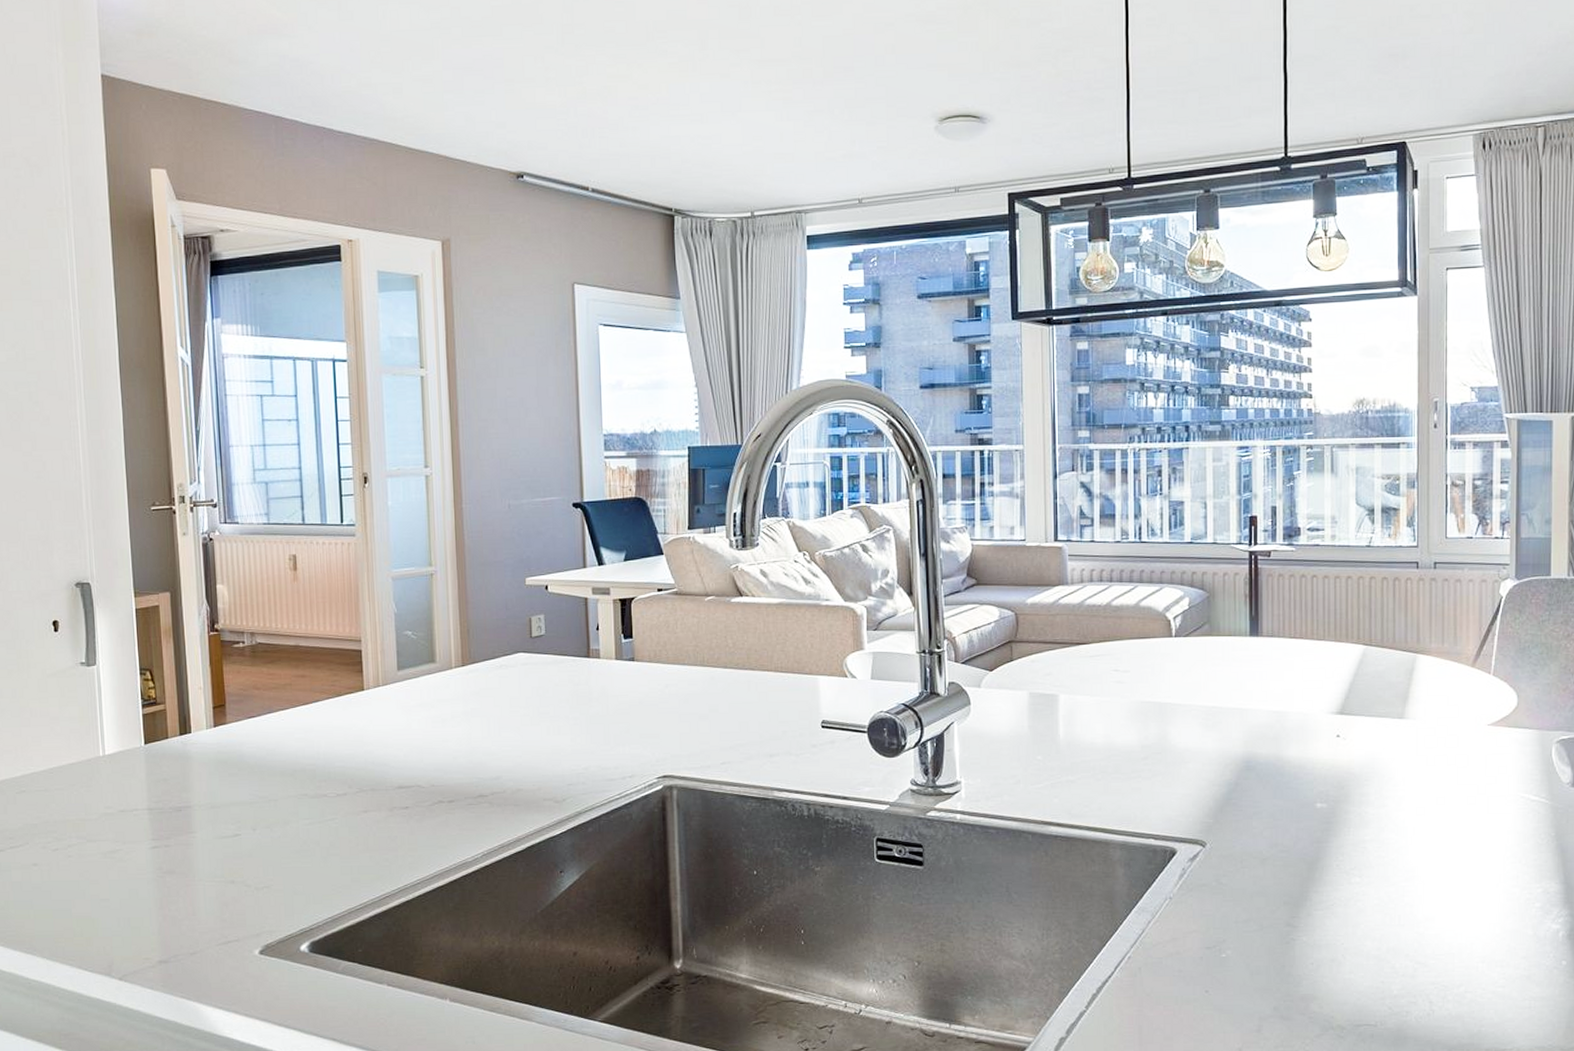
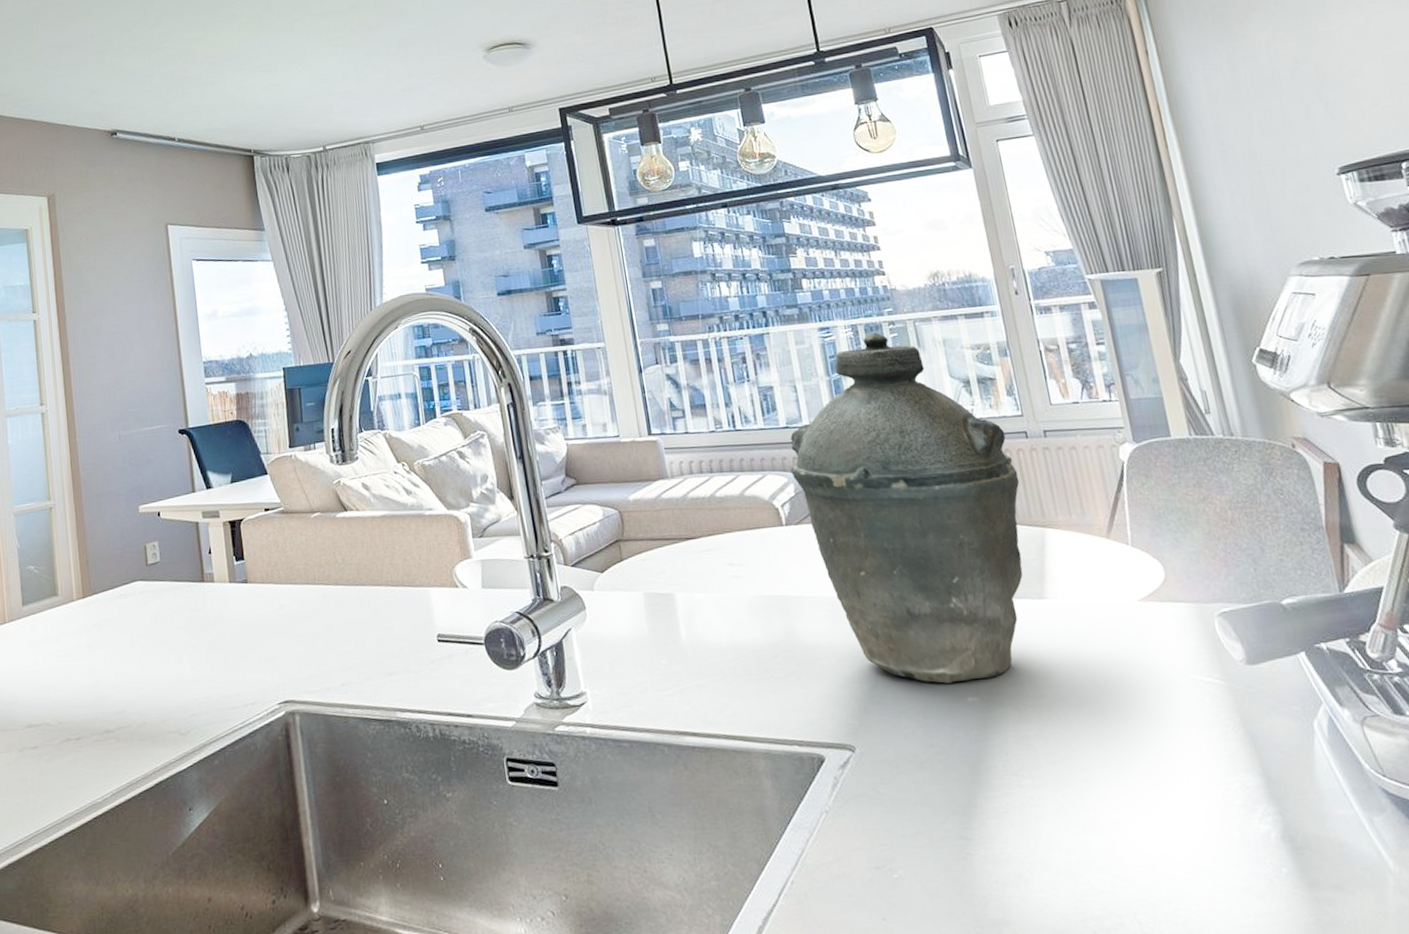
kettle: none [1188,455,1402,790] -> present [790,332,1023,684]

